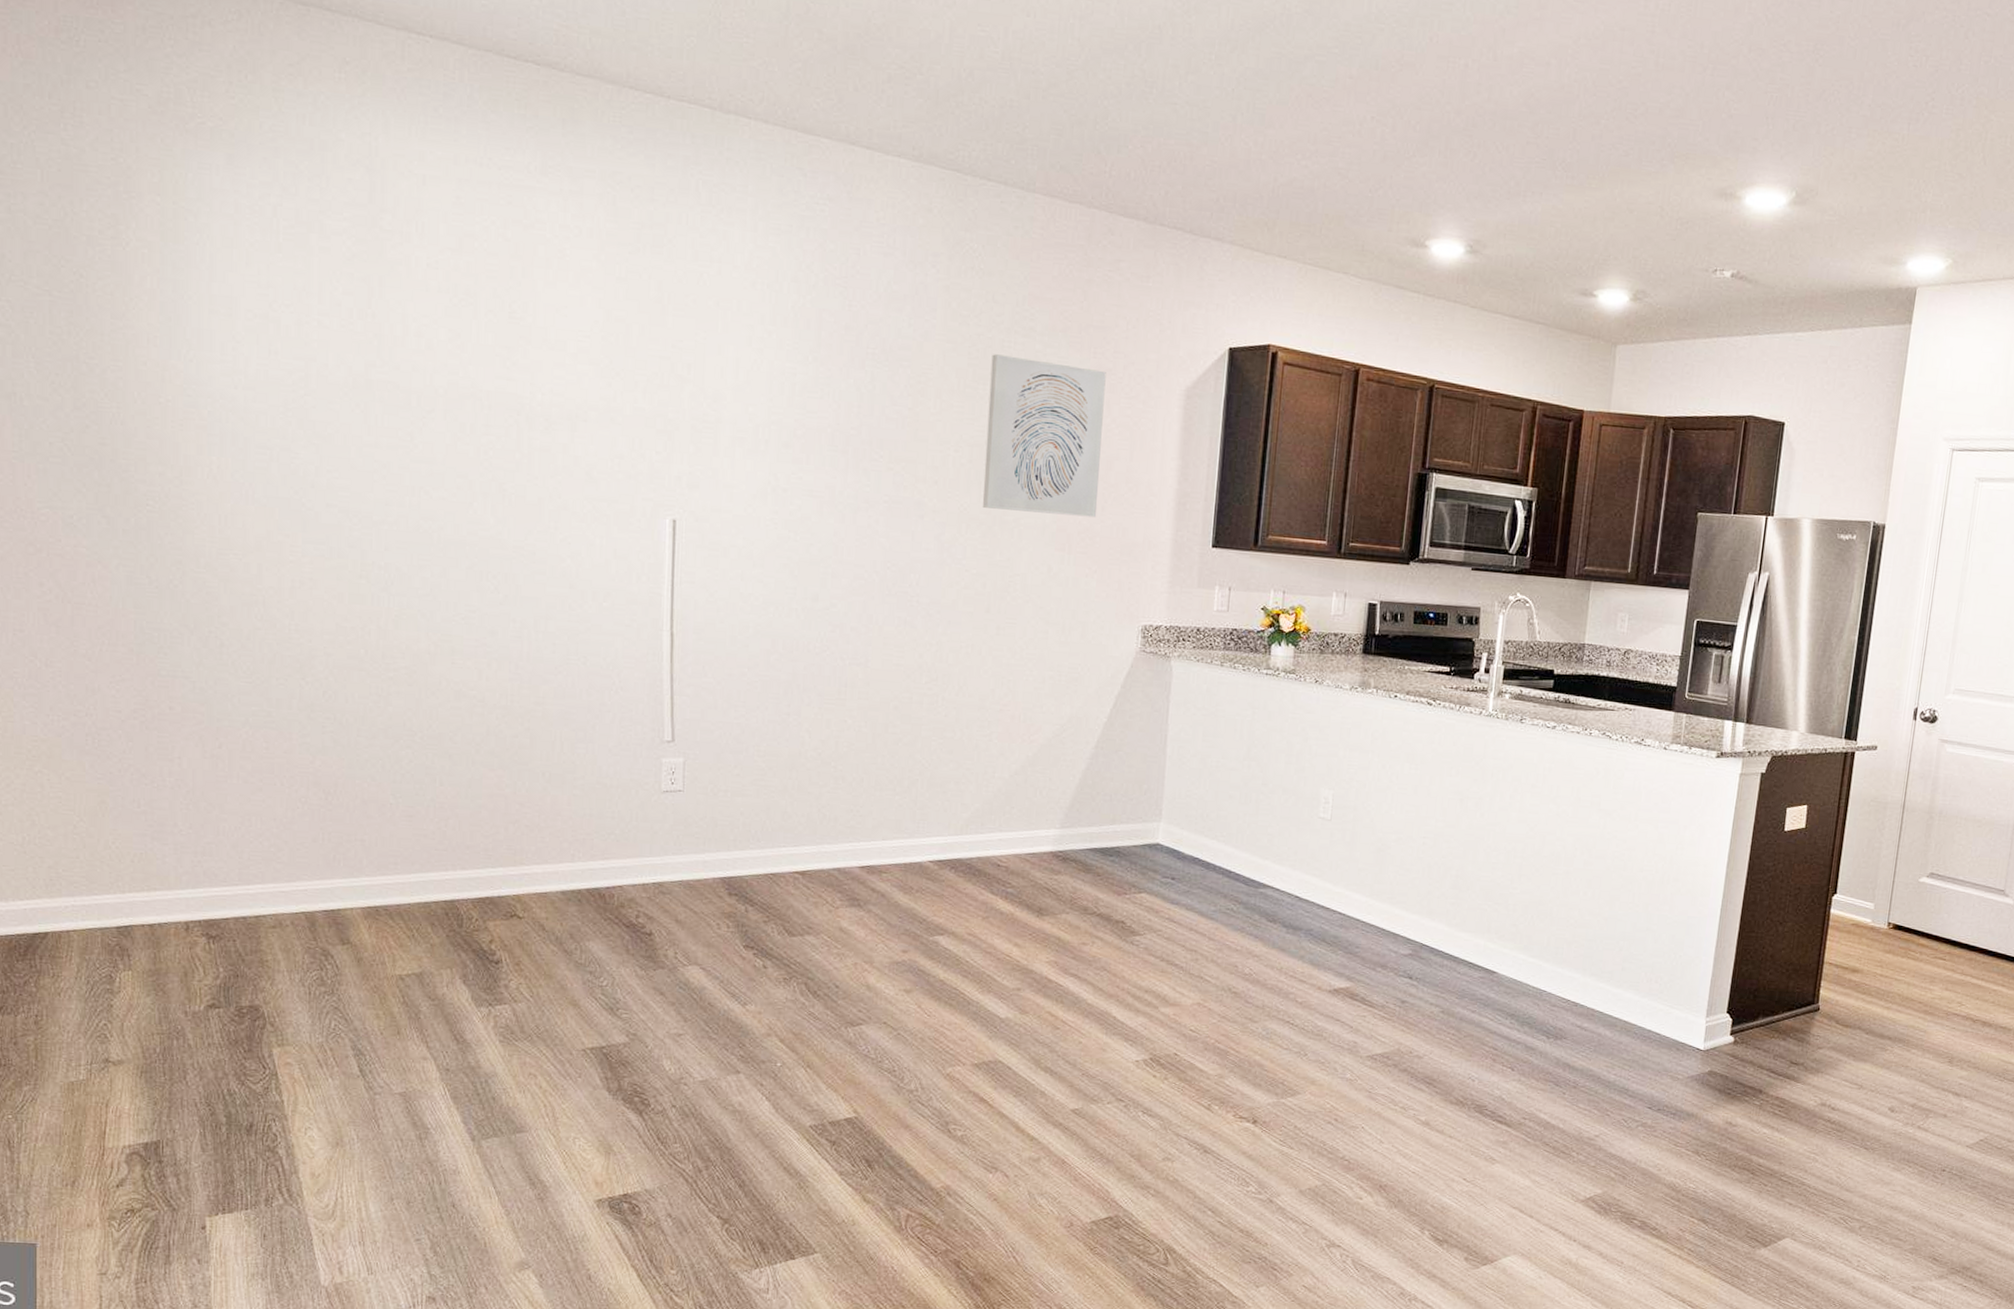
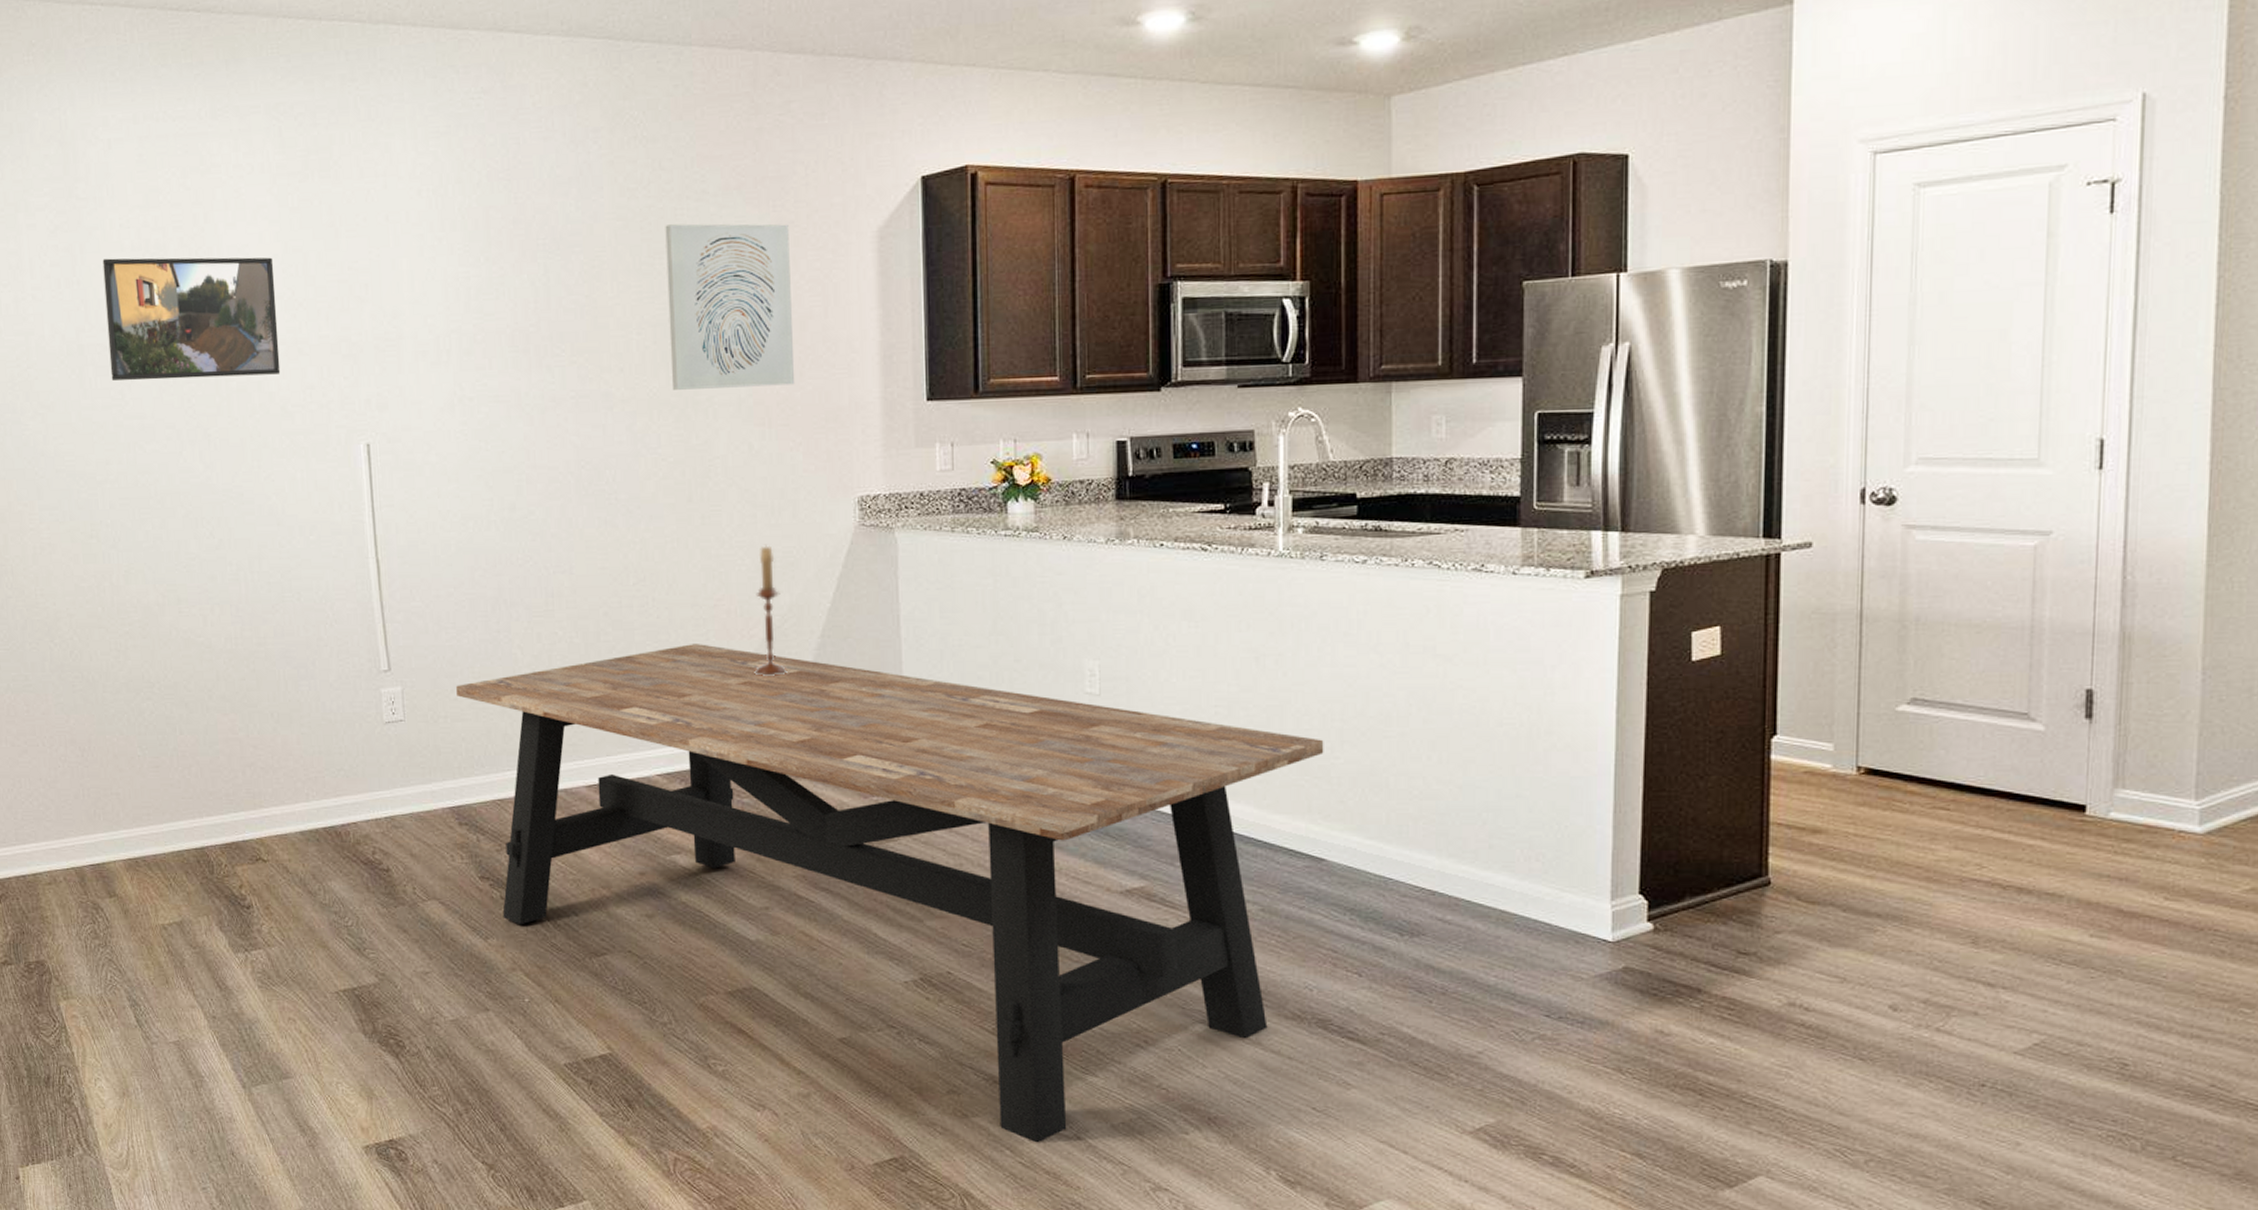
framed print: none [400,296,593,439] -> present [102,257,281,381]
dining table: none [740,743,1507,1205] -> present [456,644,1324,1143]
candlestick: none [1030,659,1062,780] -> present [754,544,788,676]

